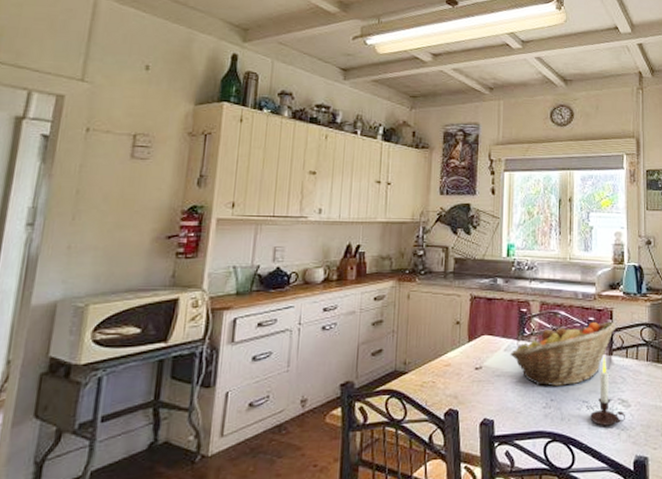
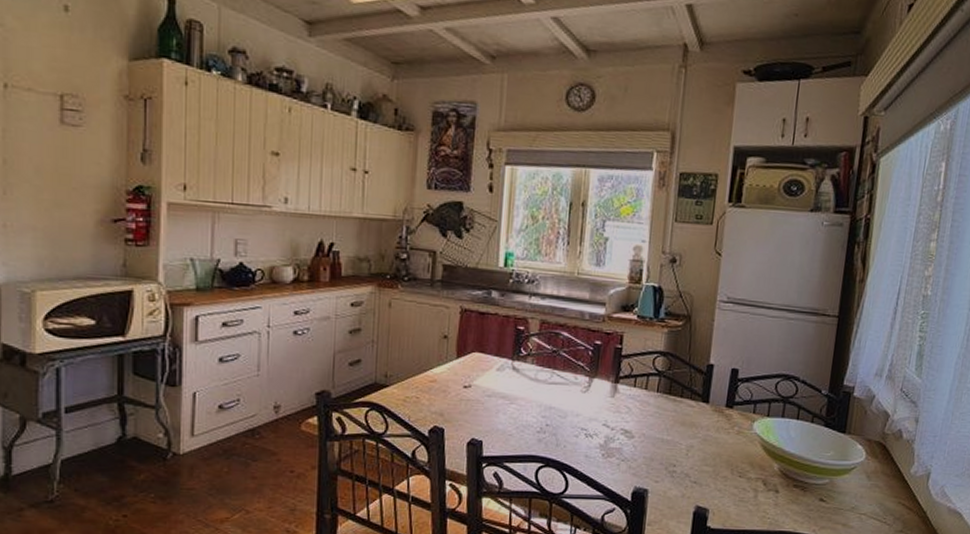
fruit basket: present [510,322,617,387] -> none [503,346,626,412]
candle: present [589,357,626,426] -> none [587,385,628,456]

